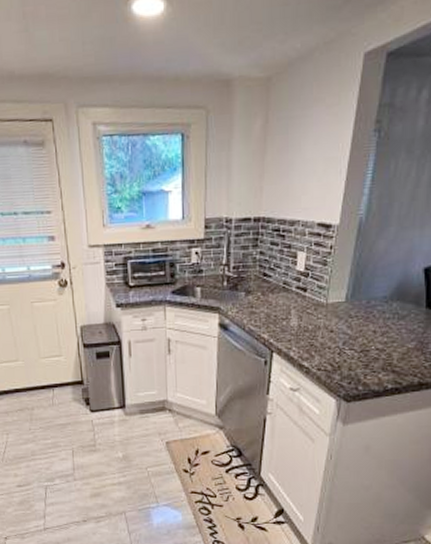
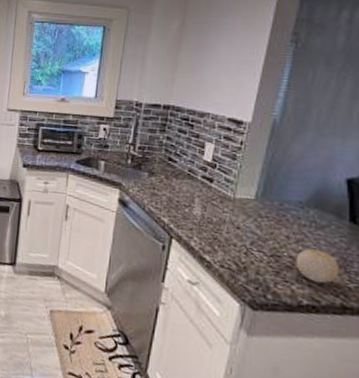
fruit: none [382,339,417,368] -> present [296,249,339,284]

